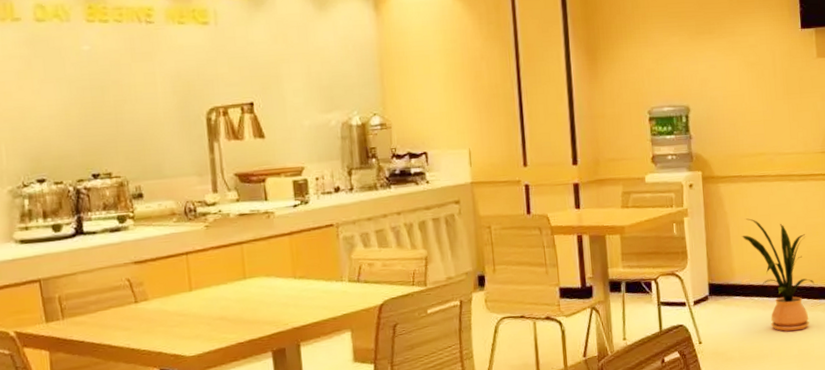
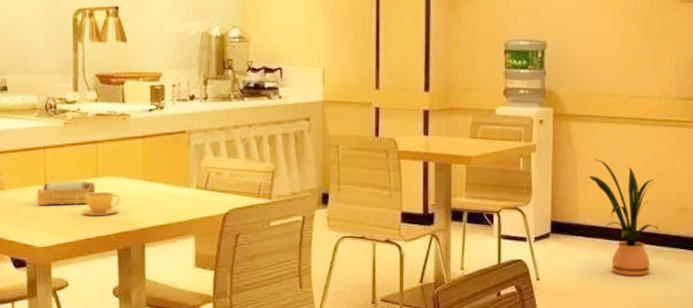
napkin holder: none [182,284,244,314] -> present [37,181,96,206]
teacup: none [230,292,271,320] -> present [81,191,120,217]

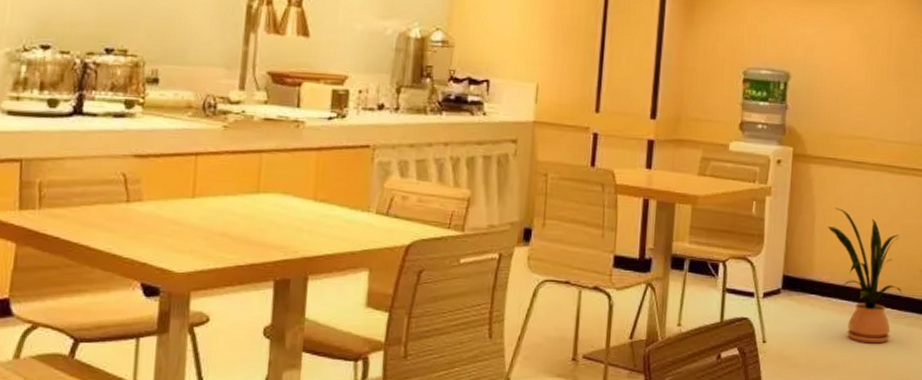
napkin holder: present [37,181,96,206] -> none [181,195,255,225]
teacup: present [81,191,120,217] -> none [234,210,284,240]

